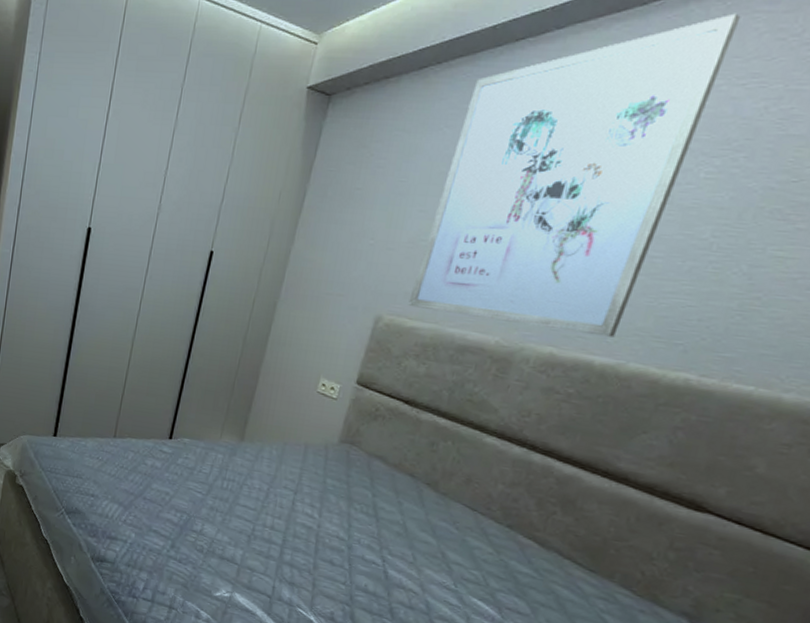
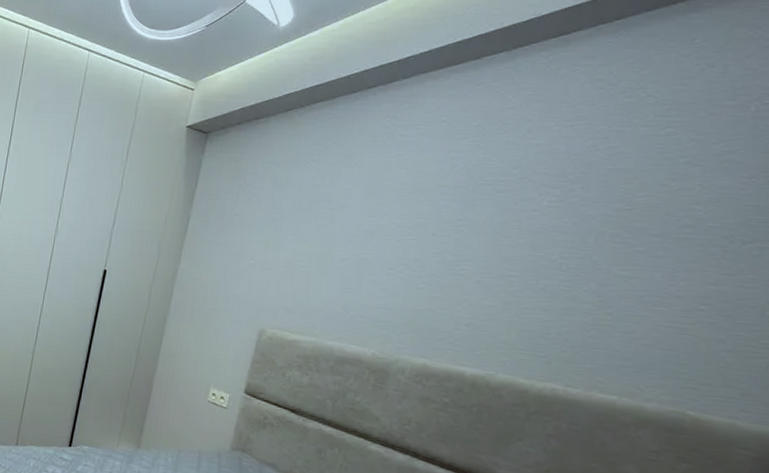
wall art: present [408,13,741,337] -> none [288,66,563,350]

